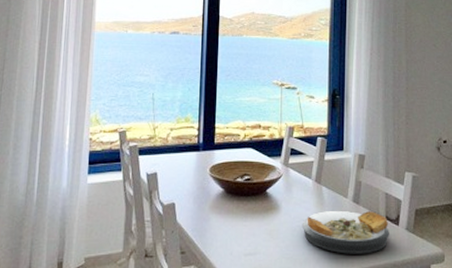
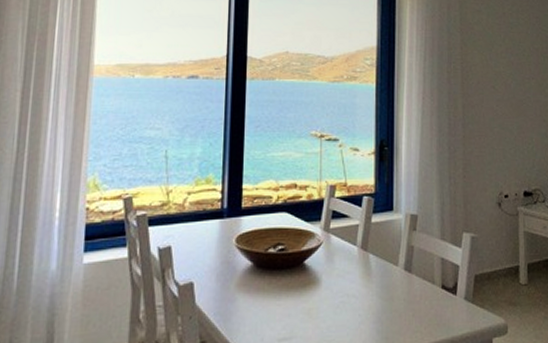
plate: present [302,211,389,254] -> none [346,280,446,332]

